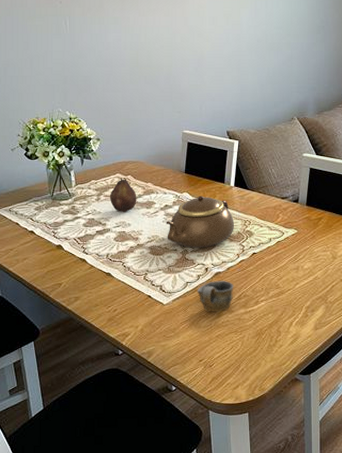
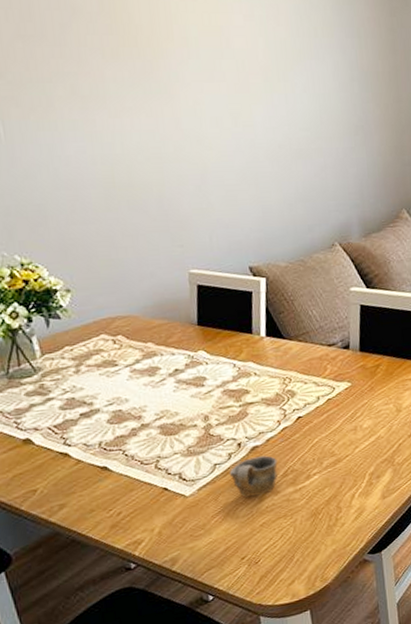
fruit: present [109,178,137,213] -> none [93,339,135,386]
teapot: present [166,196,234,248] -> none [178,352,271,421]

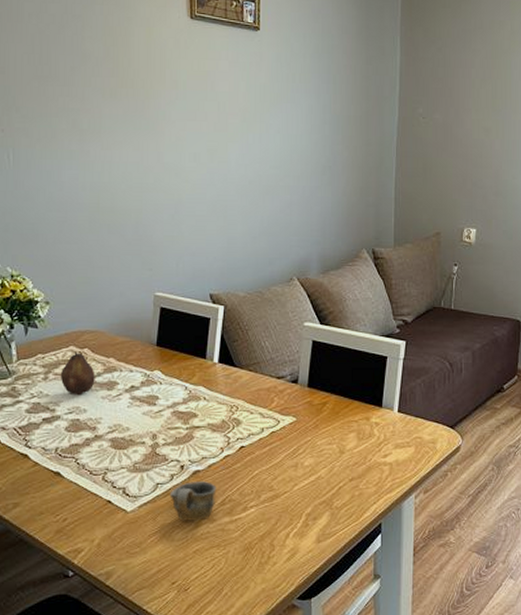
fruit: none [93,339,135,386] -> present [60,351,95,396]

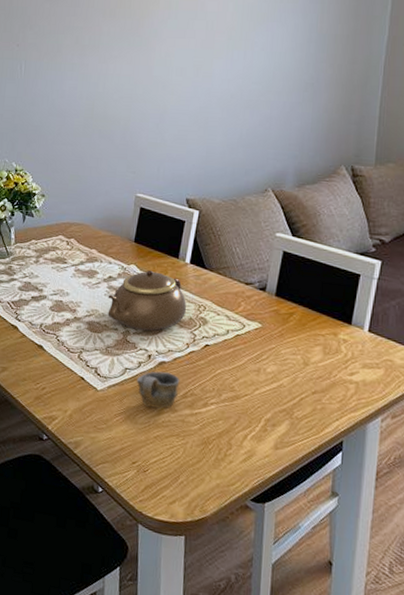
fruit: present [60,351,95,396] -> none [49,240,79,280]
teapot: none [131,374,217,440] -> present [108,270,186,331]

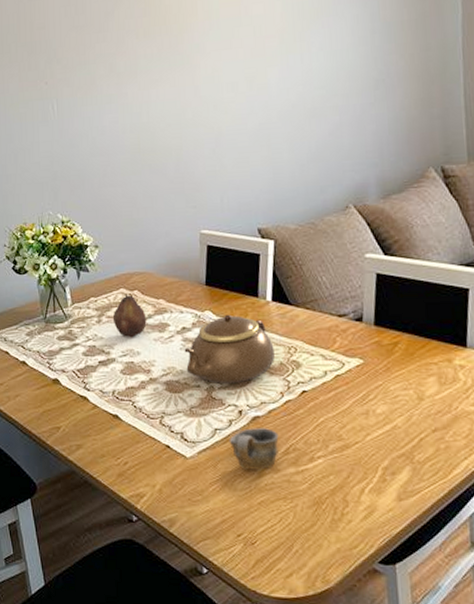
fruit: none [49,240,79,280] -> present [112,294,147,338]

